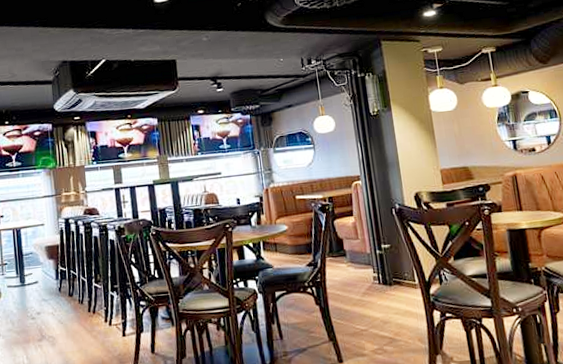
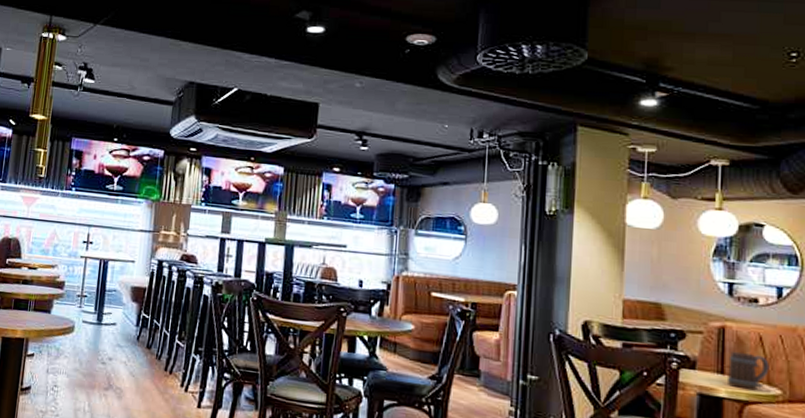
beer mug: none [523,190,553,219] -> present [726,351,770,391]

